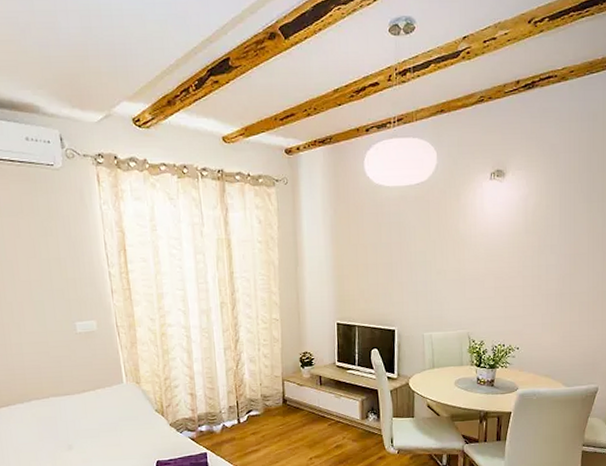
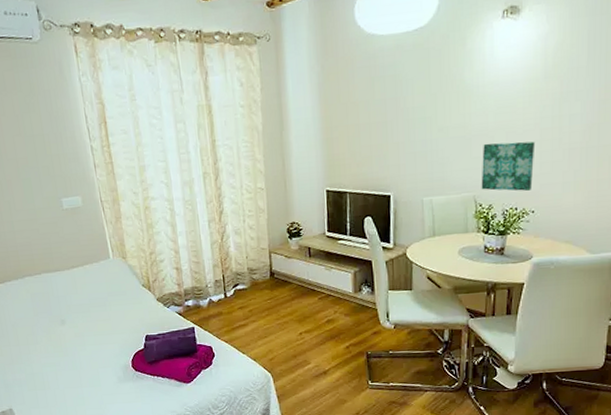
wall art: none [474,286,519,330] -> present [481,141,535,191]

